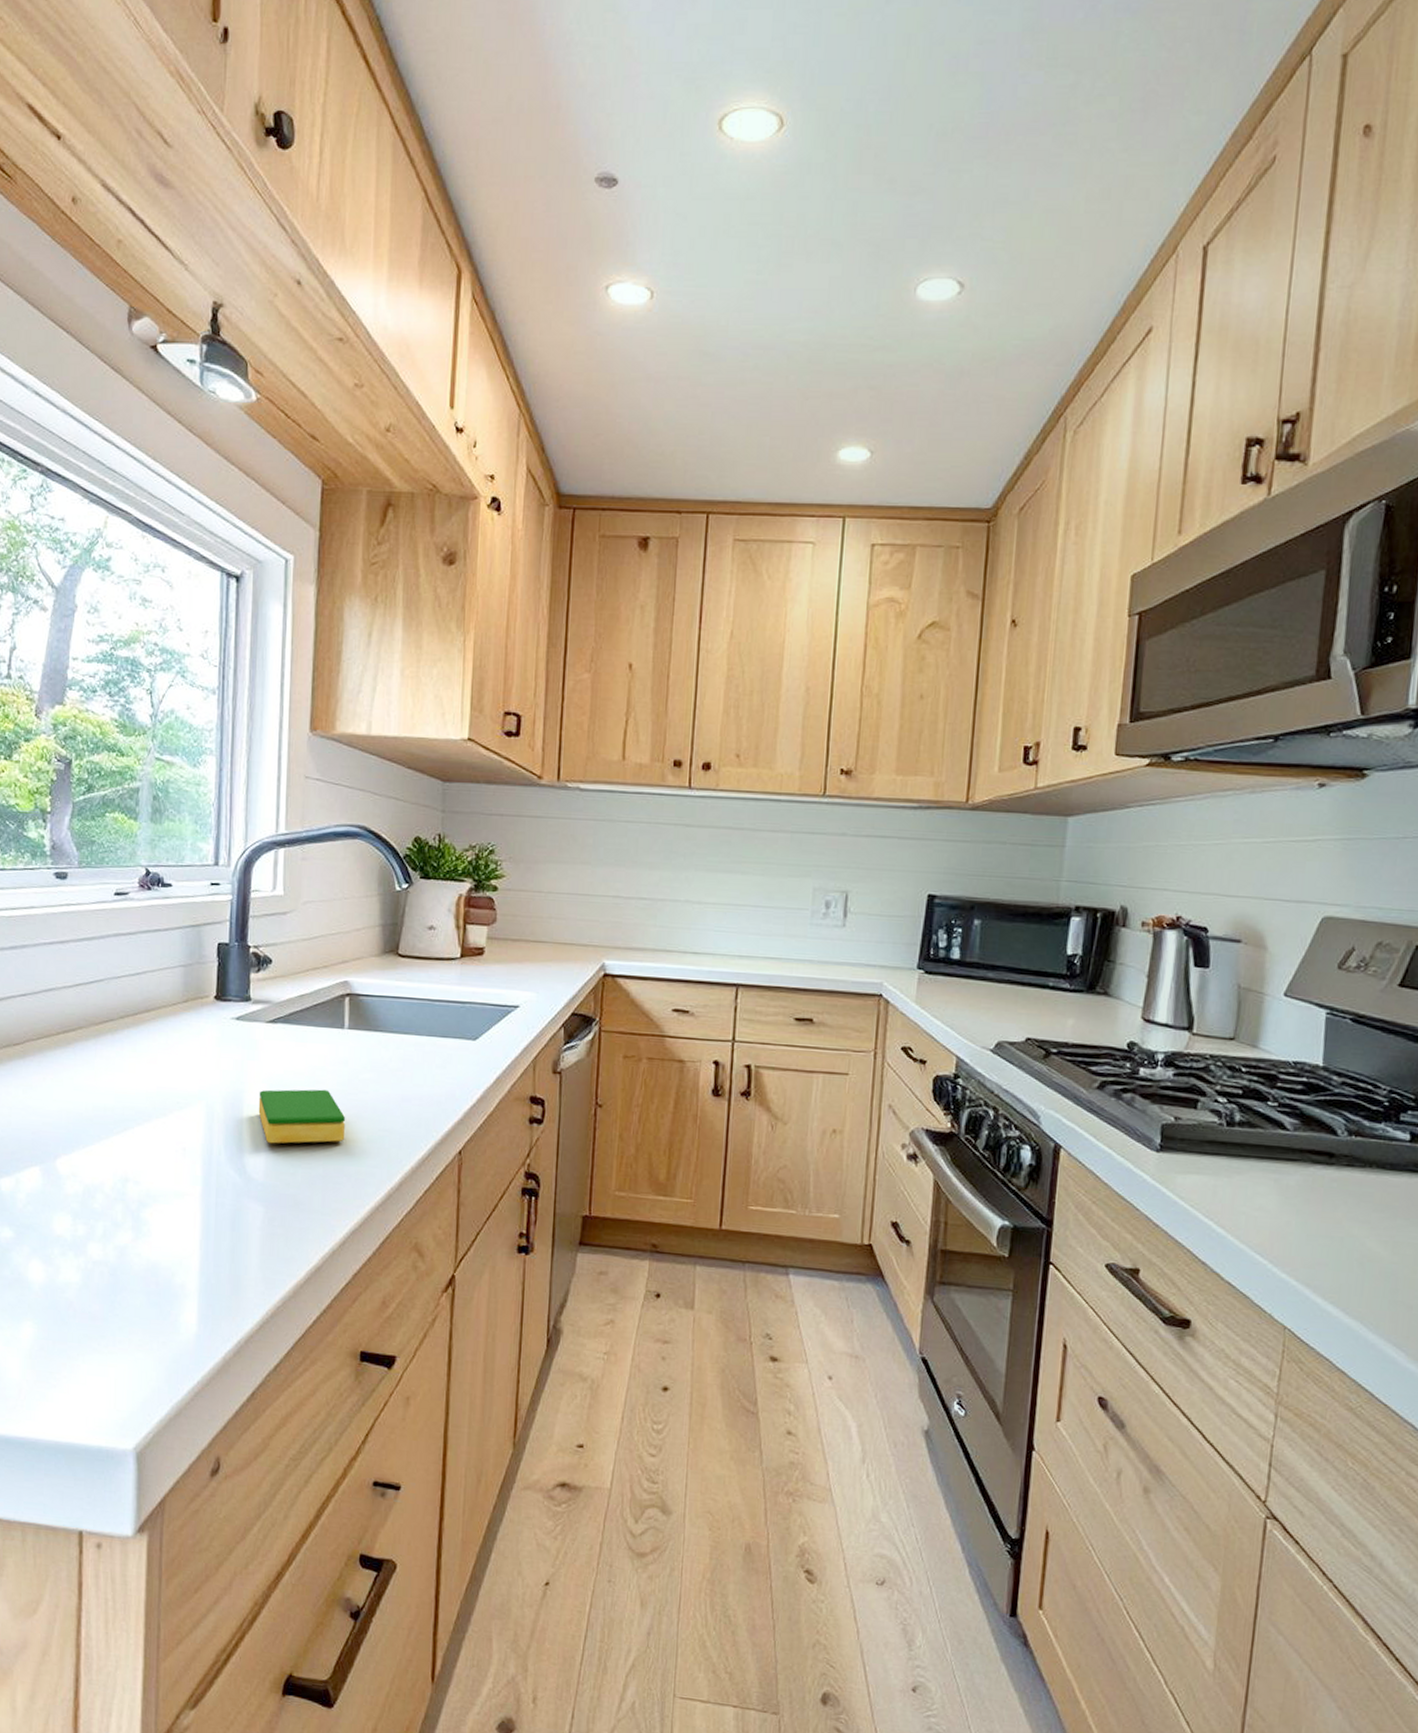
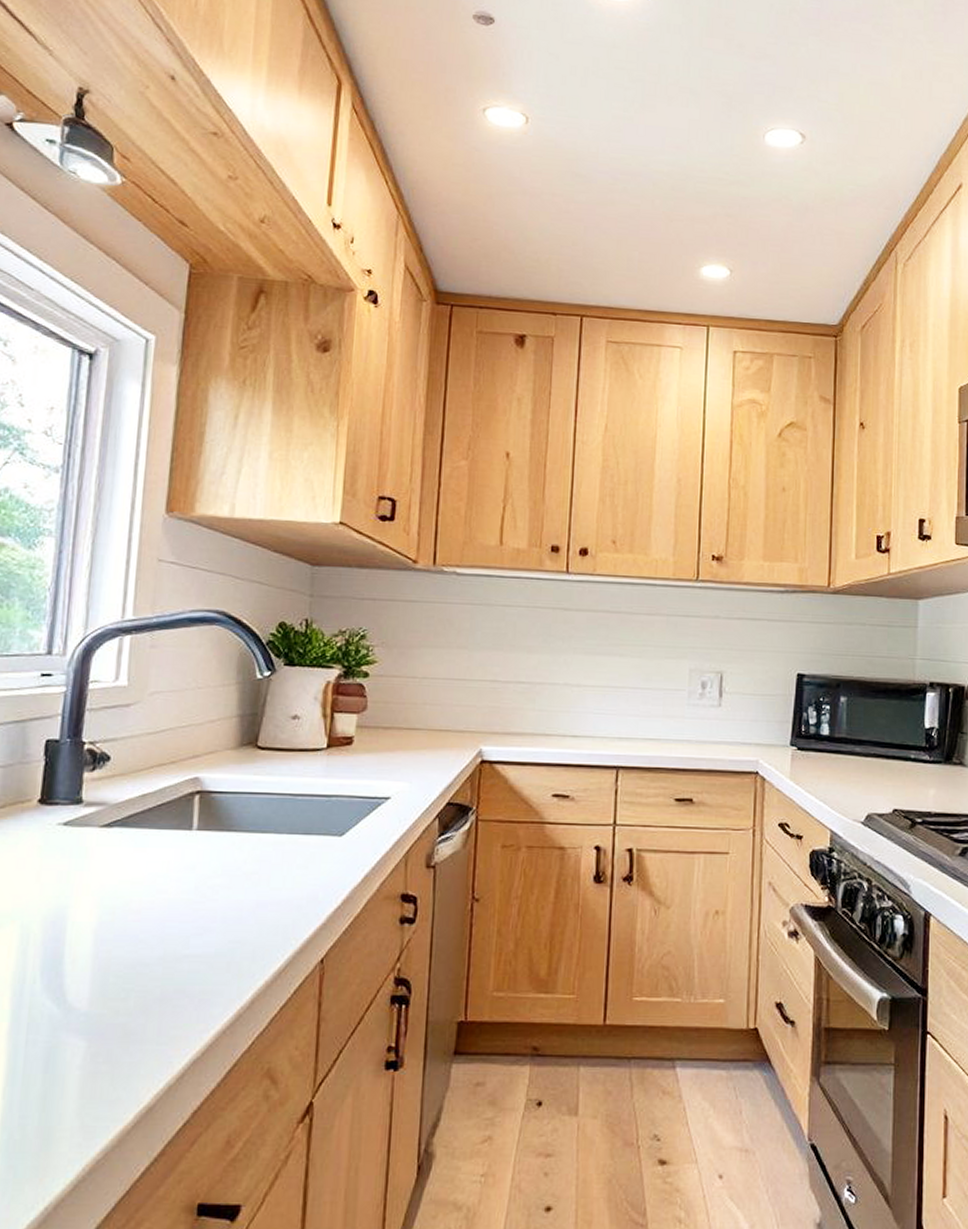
dish sponge: present [258,1089,345,1144] -> none [85,899,189,966]

